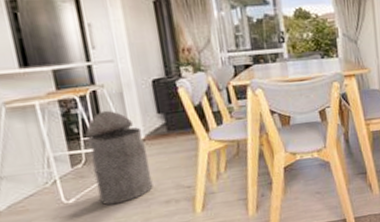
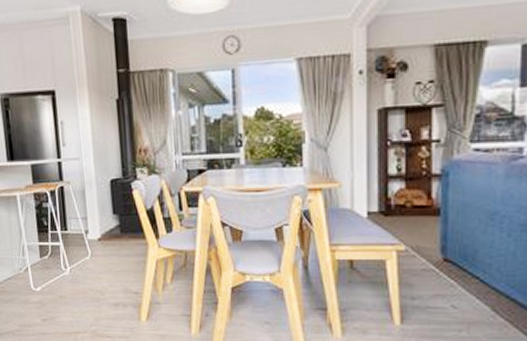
trash can: present [85,110,153,205] -> none [53,206,105,299]

